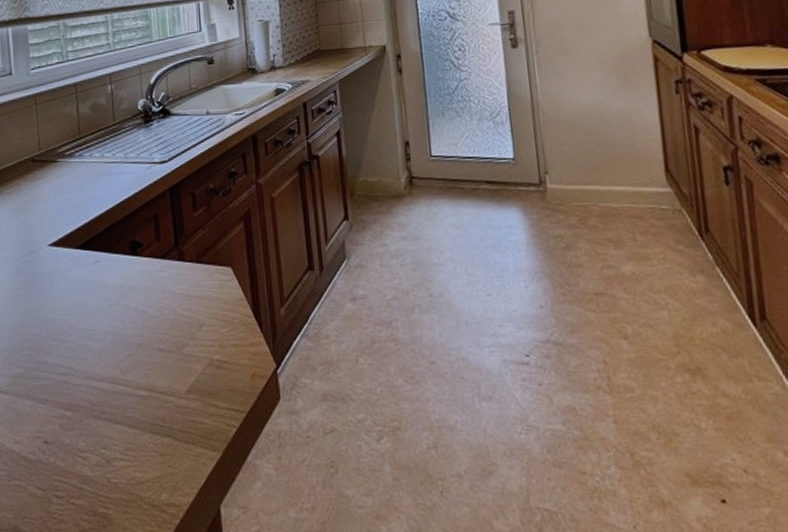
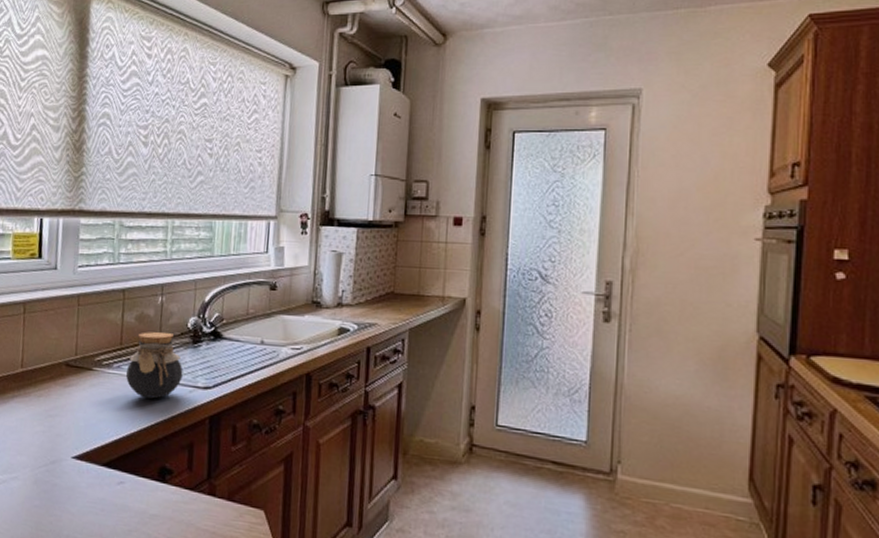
jar: none [88,117,140,180] -> present [126,331,183,399]

